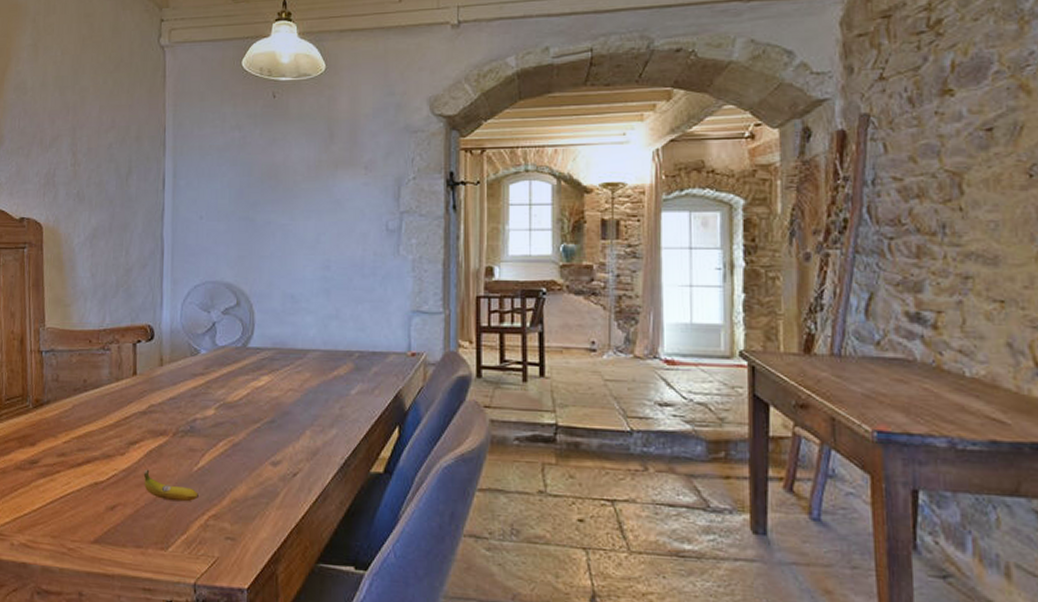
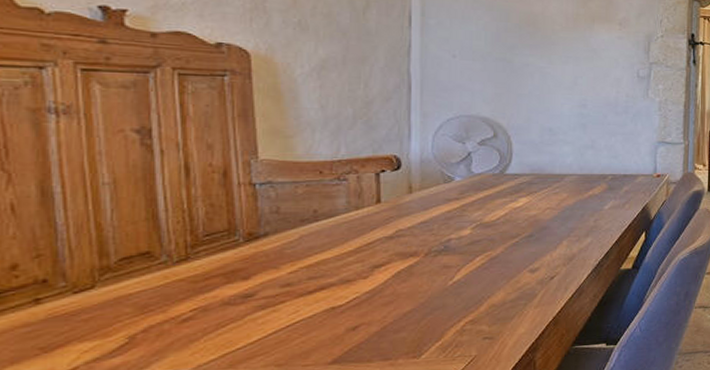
fruit: present [143,469,199,502] -> none [391,288,454,314]

